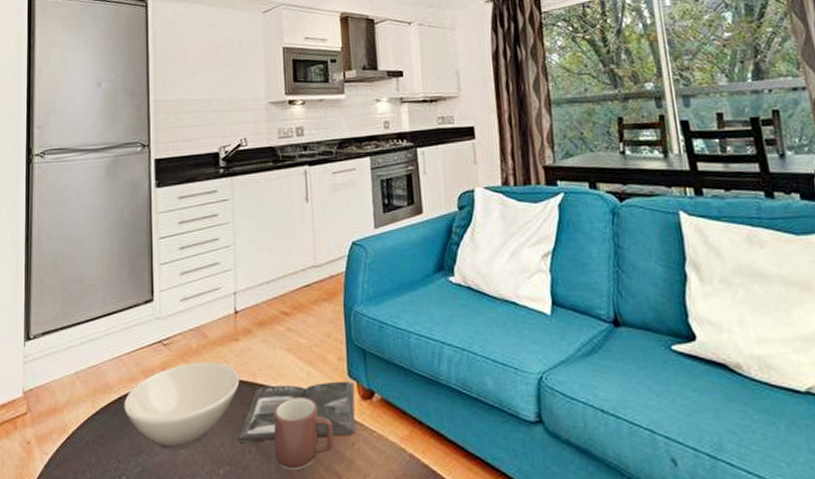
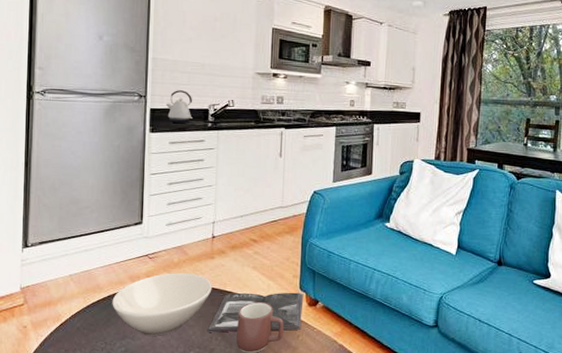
kettle: none [172,133,202,174] -> present [166,90,193,124]

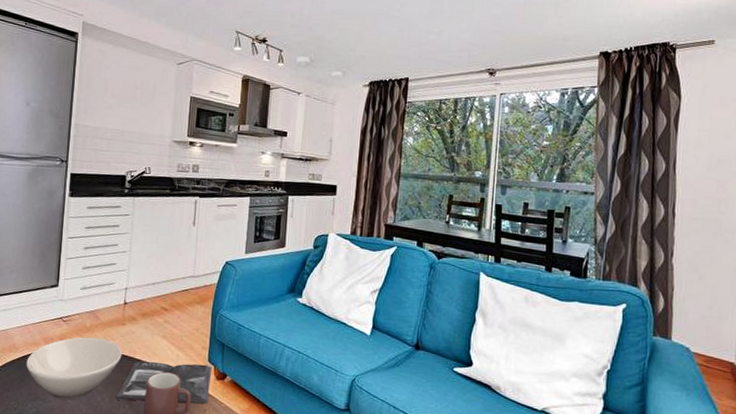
kettle: present [166,90,193,124] -> none [86,156,112,190]

